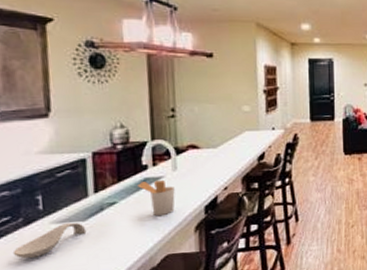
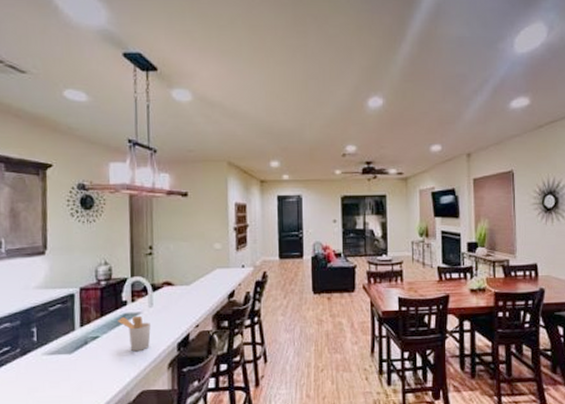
spoon rest: present [12,222,87,259] -> none [10,354,72,388]

